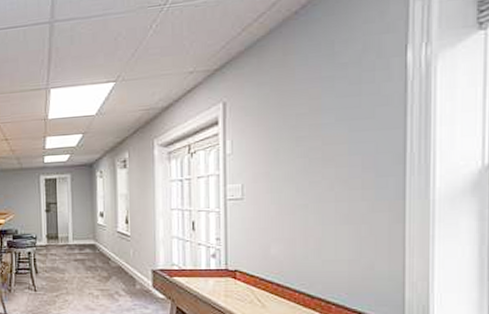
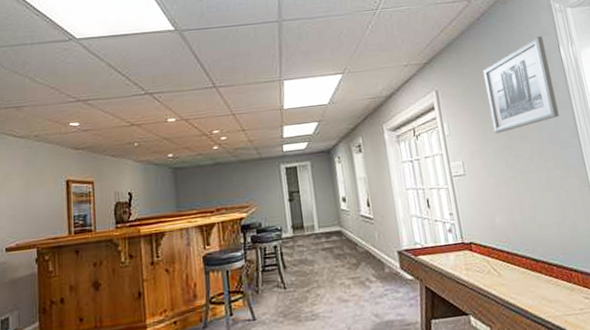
wall art: none [289,33,384,155] -> present [482,36,559,134]

